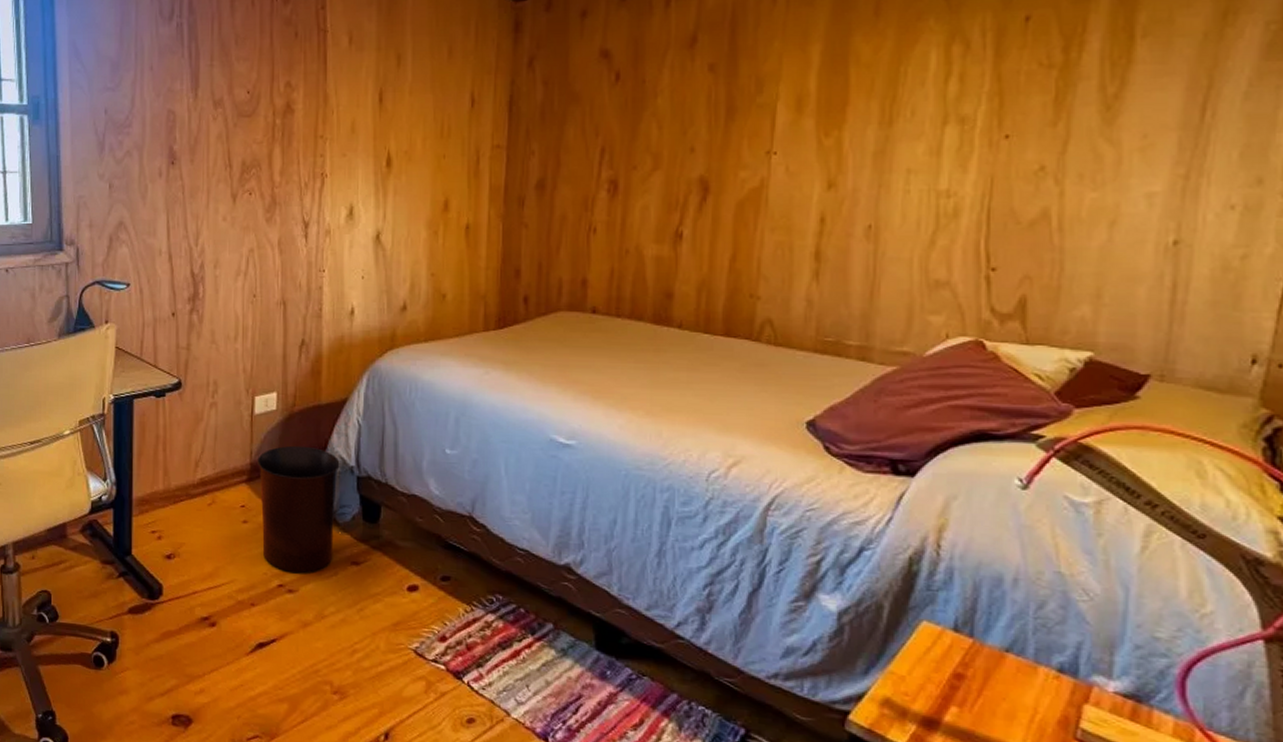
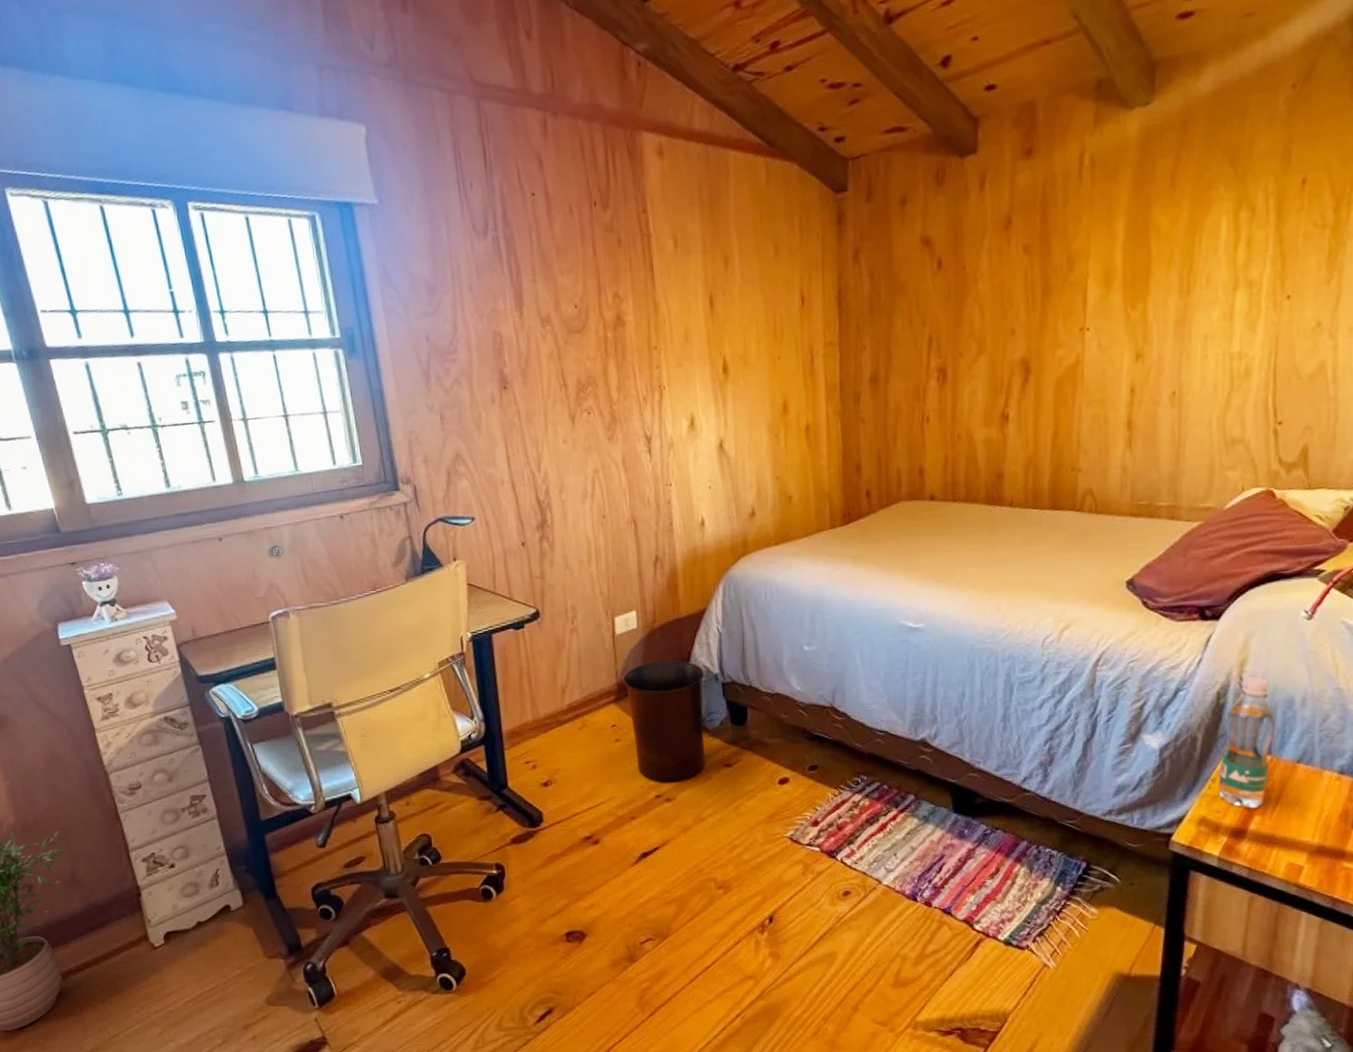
bottle: none [906,544,980,698] -> present [1218,676,1276,809]

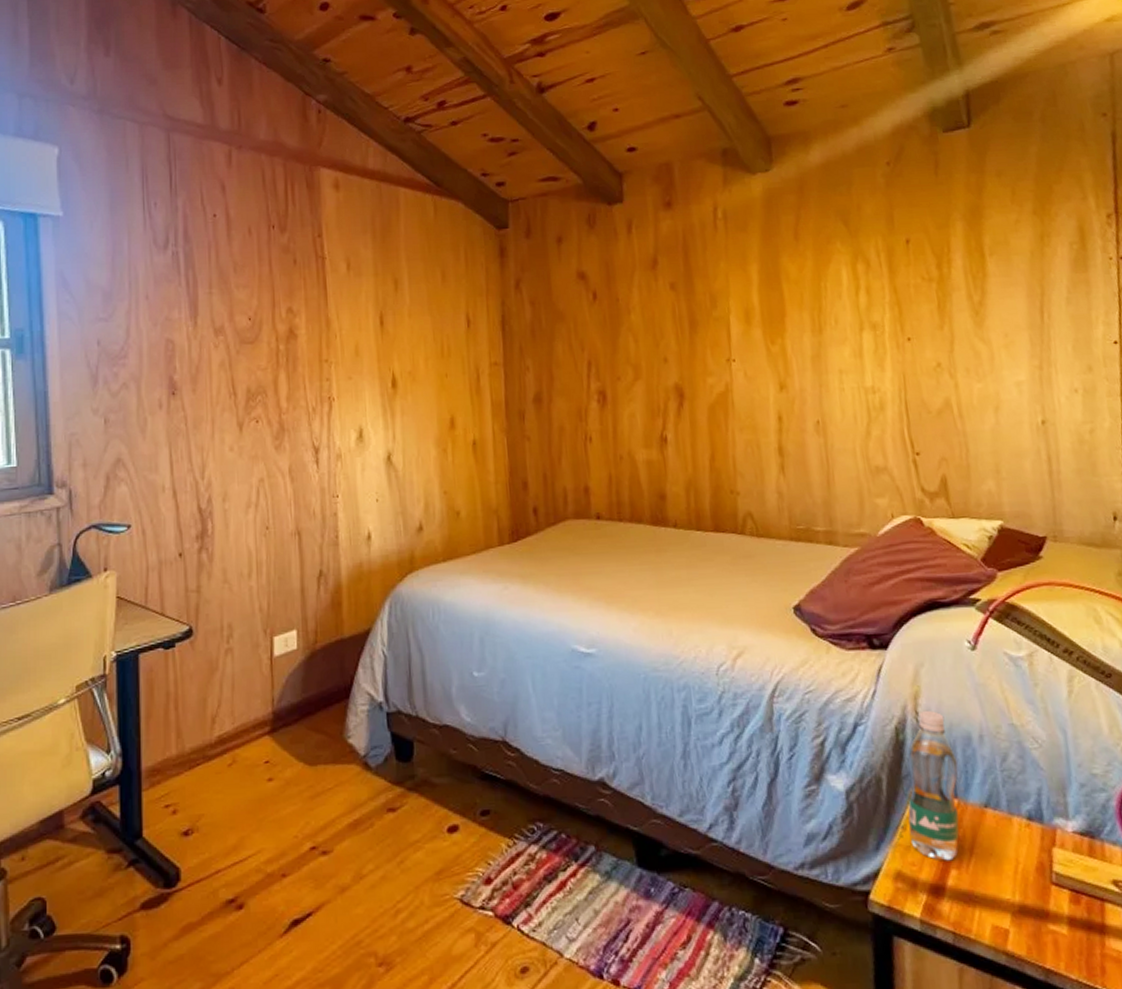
waste bin: present [623,659,706,783] -> none [280,685,368,832]

